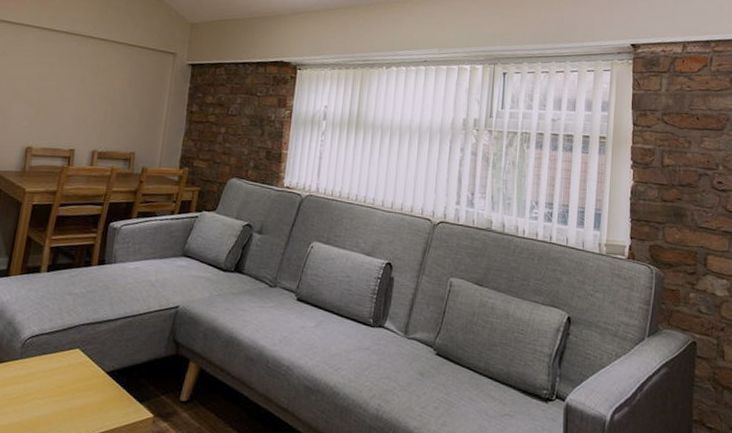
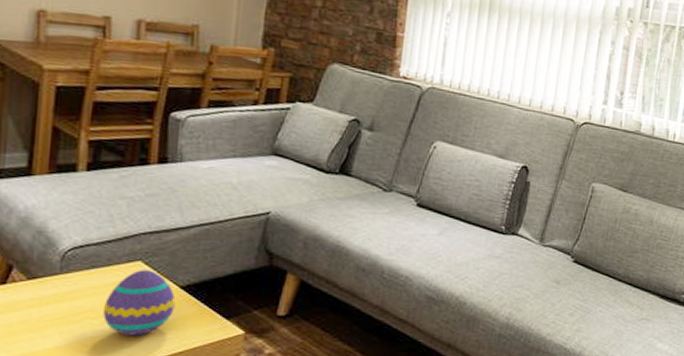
decorative egg: none [47,356,102,416] -> present [103,270,176,336]

